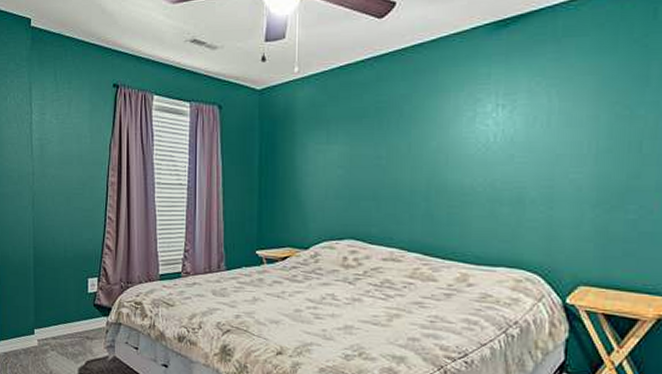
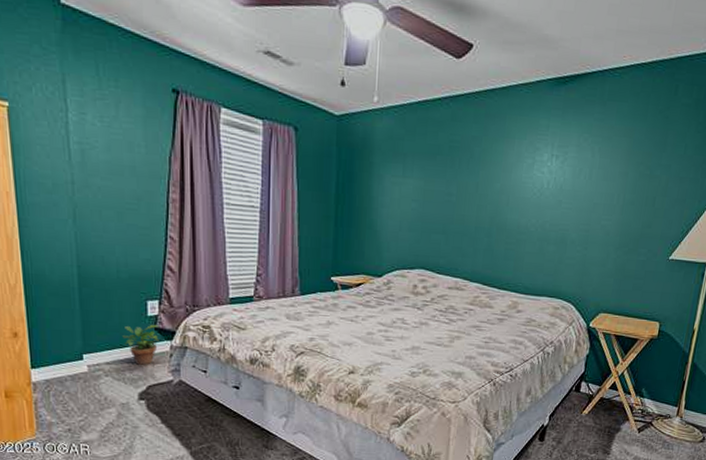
potted plant: none [67,301,97,341] -> present [122,325,159,365]

